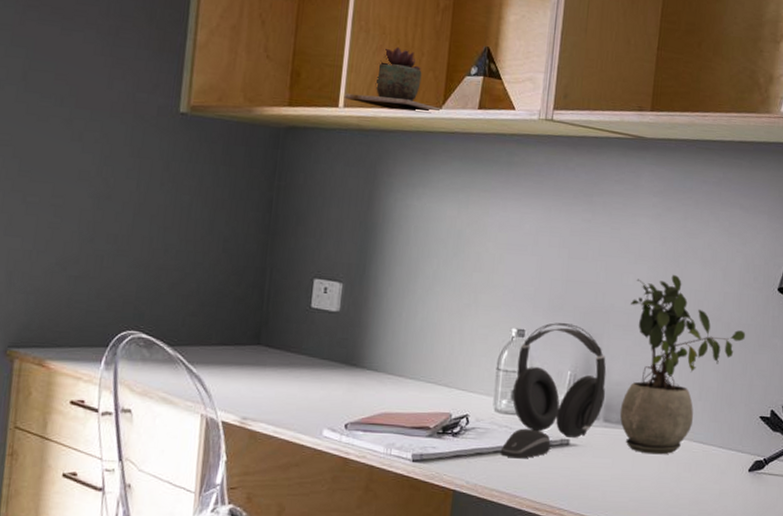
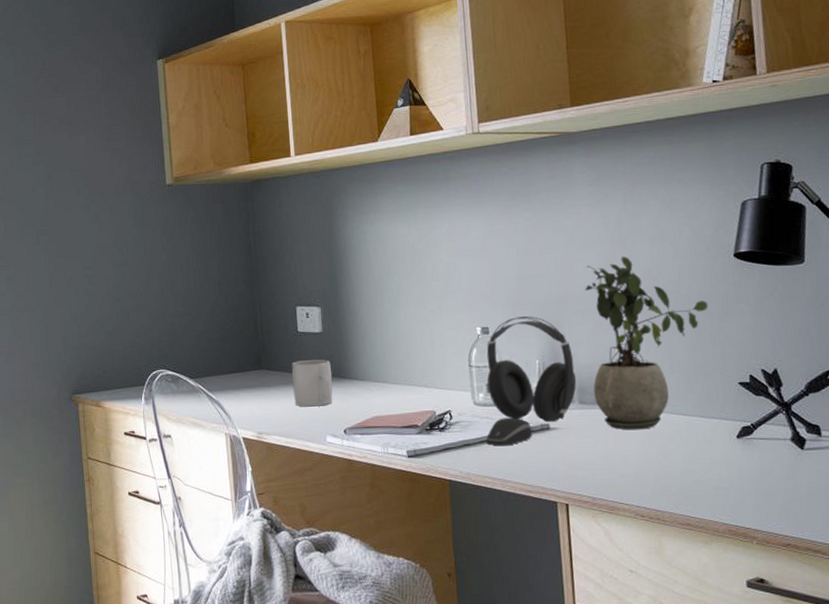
mug: none [292,340,343,395] -> present [291,359,333,407]
succulent plant: present [344,47,442,114] -> none [293,95,379,151]

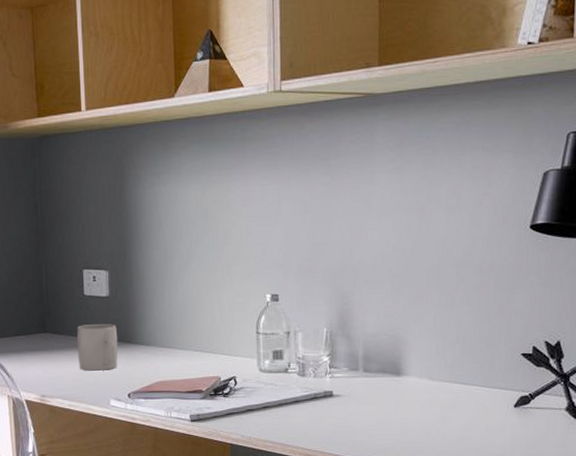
headphones: present [486,316,577,423] -> none [273,284,363,390]
computer mouse: present [486,417,532,446] -> none [269,384,315,412]
potted plant: present [585,257,709,430] -> none [378,226,500,398]

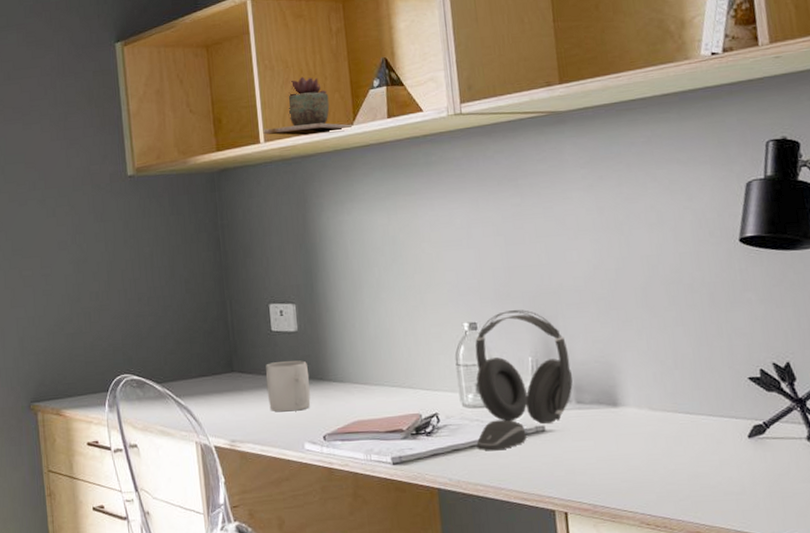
succulent plant: none [85,44,175,106] -> present [263,76,354,136]
computer mouse: none [269,384,315,412] -> present [476,419,527,451]
headphones: none [273,284,363,390] -> present [475,310,573,425]

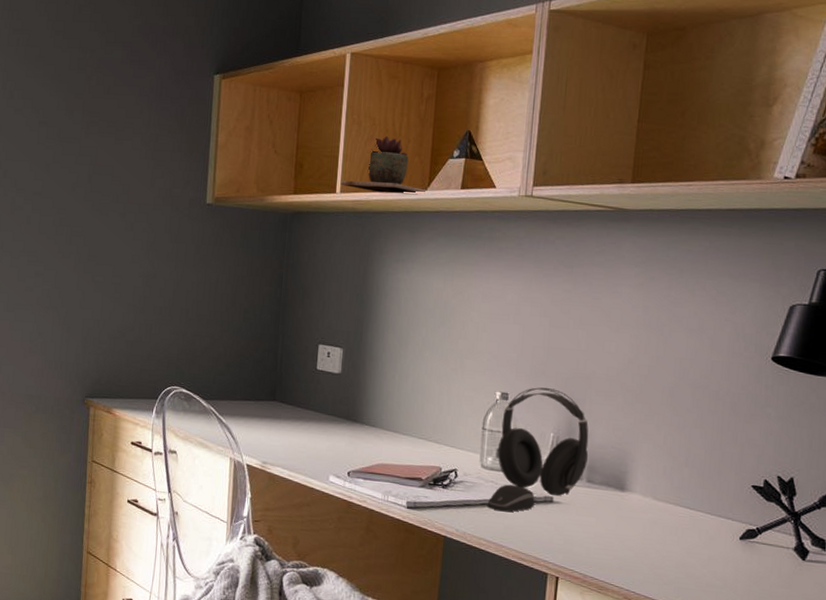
mug: present [265,360,311,412] -> none [303,398,345,446]

